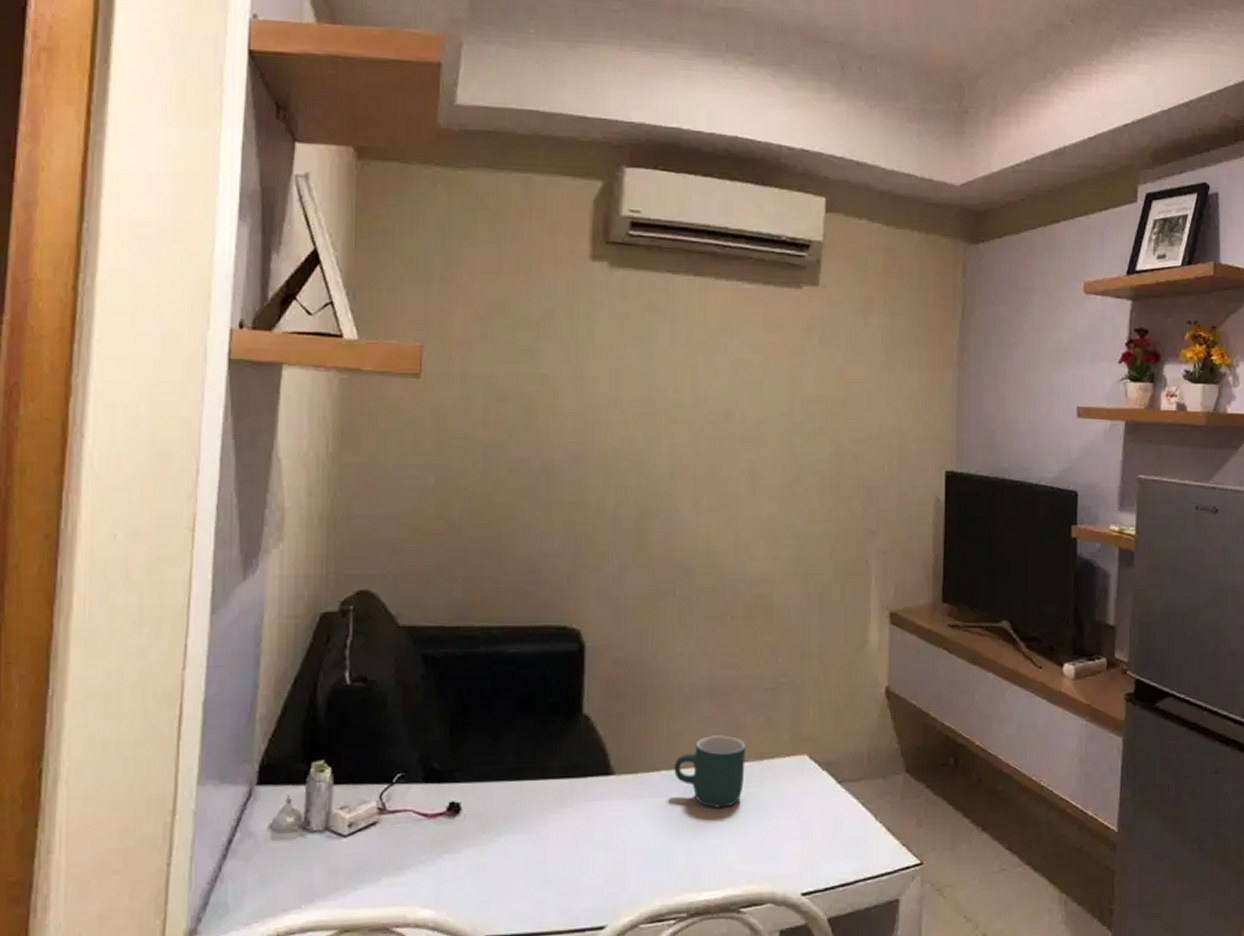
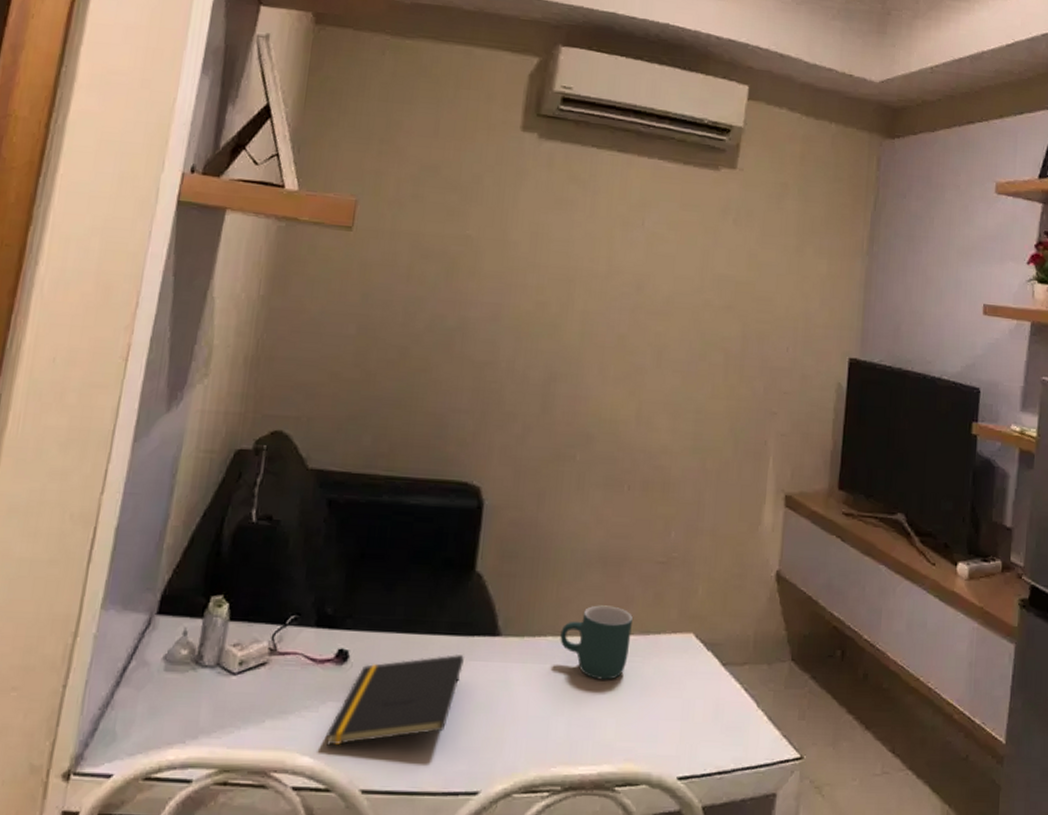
notepad: none [446,797,579,897] -> present [326,655,464,746]

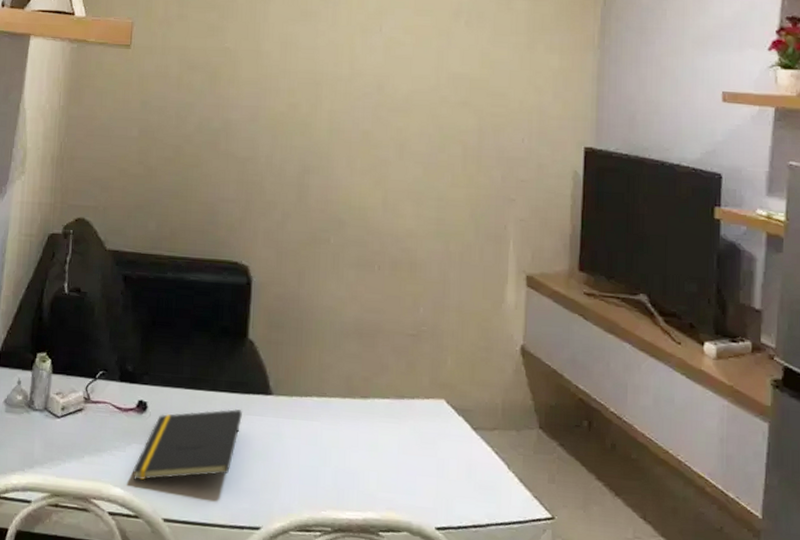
mug: present [560,605,633,680] -> none [324,371,388,438]

